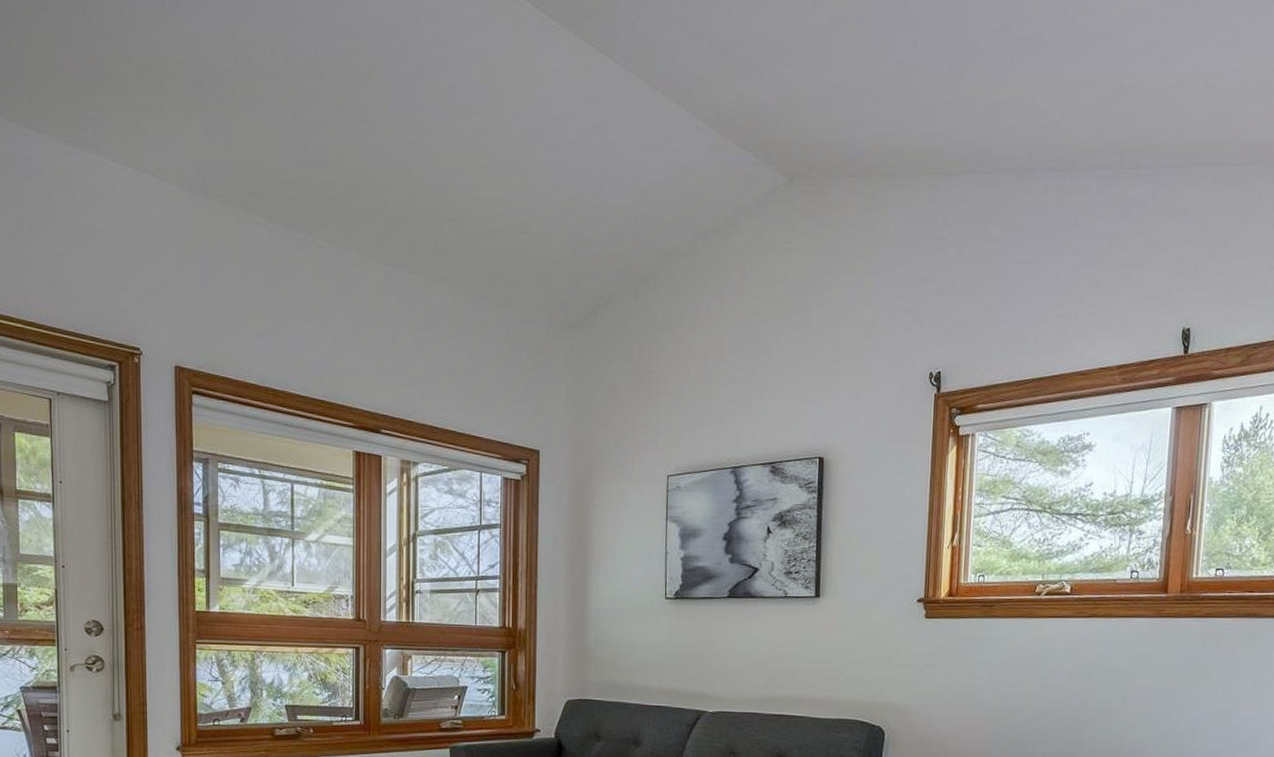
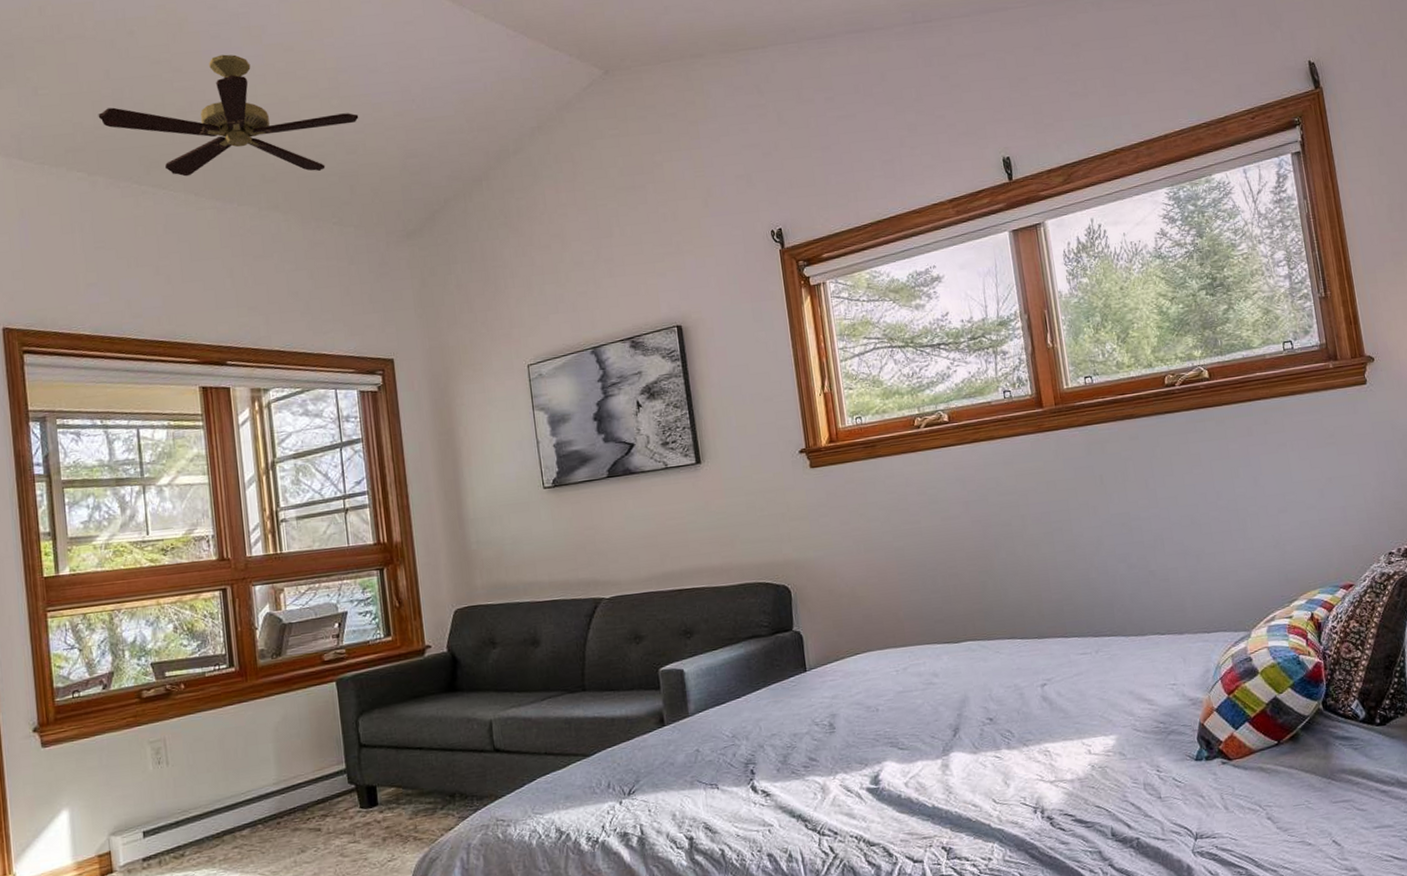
ceiling fan: none [281,110,536,248] -> present [98,54,359,177]

